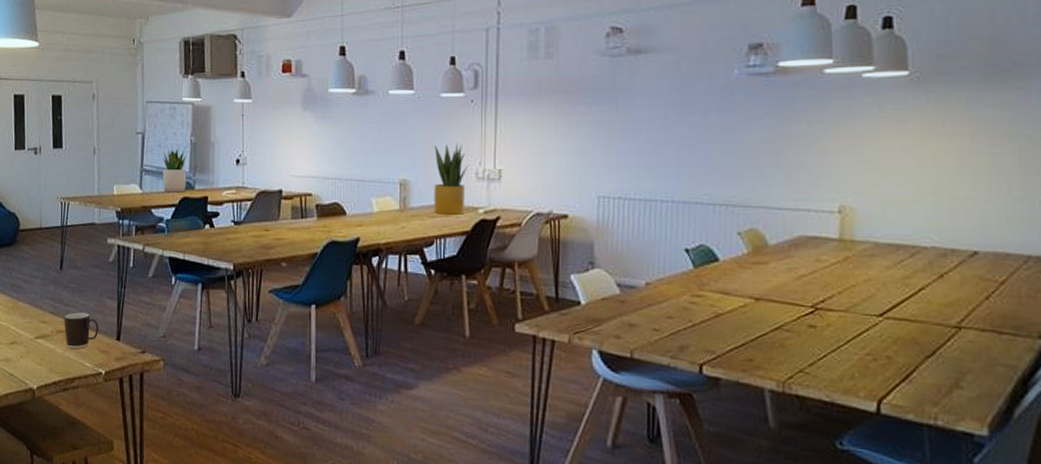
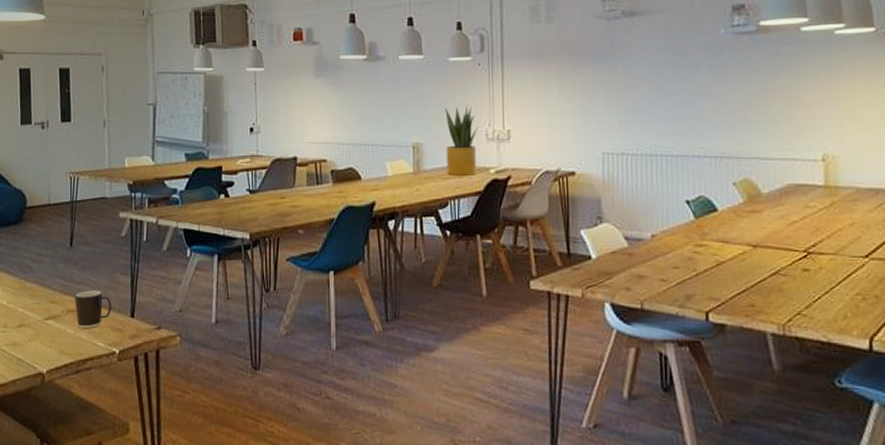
planter: present [162,147,187,193] -> none [175,117,200,163]

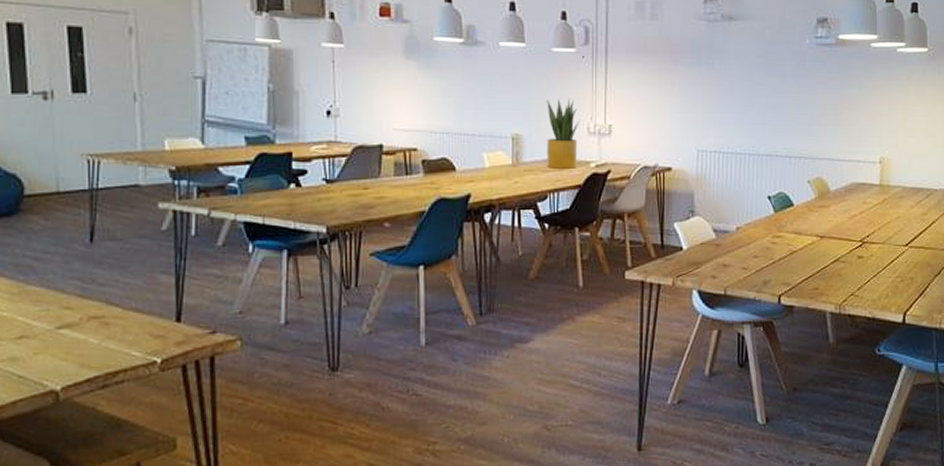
mug: present [73,290,111,328] -> none [97,292,150,337]

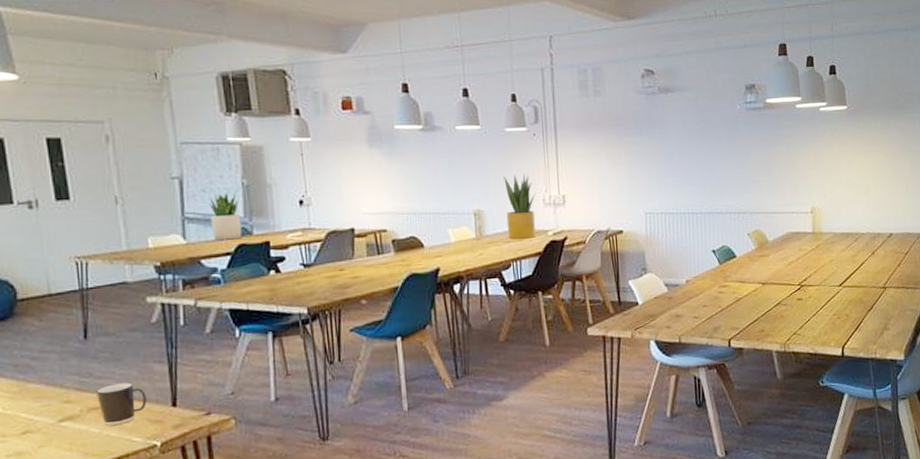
mug: none [97,292,150,337] -> present [95,382,147,426]
planter: none [232,96,264,148] -> present [209,191,242,241]

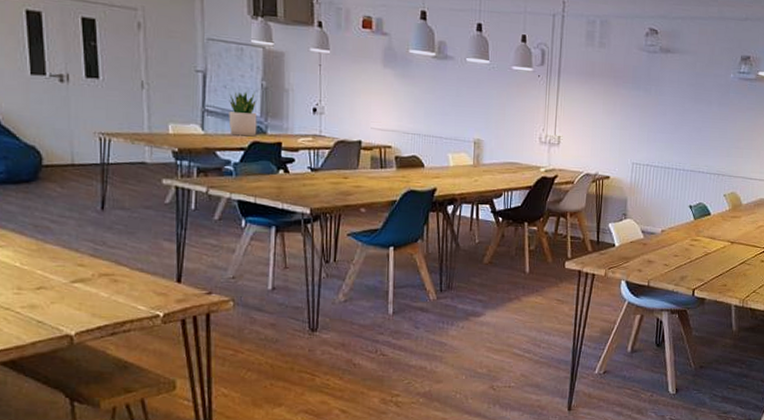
mug: present [95,382,147,426] -> none [107,255,154,292]
planter: present [504,173,536,239] -> none [503,110,534,172]

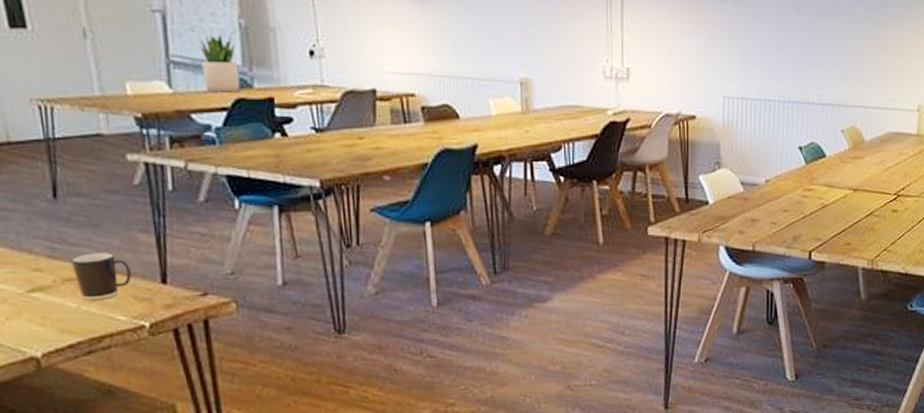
mug: none [107,255,154,292] -> present [69,253,131,300]

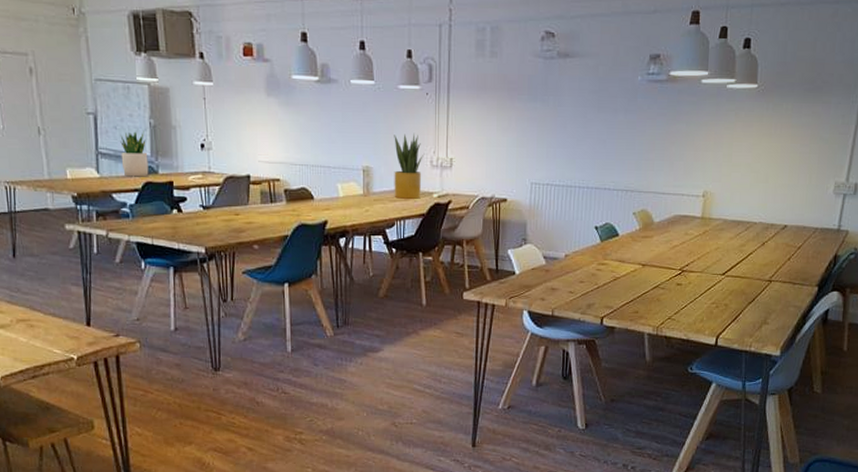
mug: present [69,253,131,300] -> none [22,300,65,336]
planter: none [557,37,596,117] -> present [394,132,425,199]

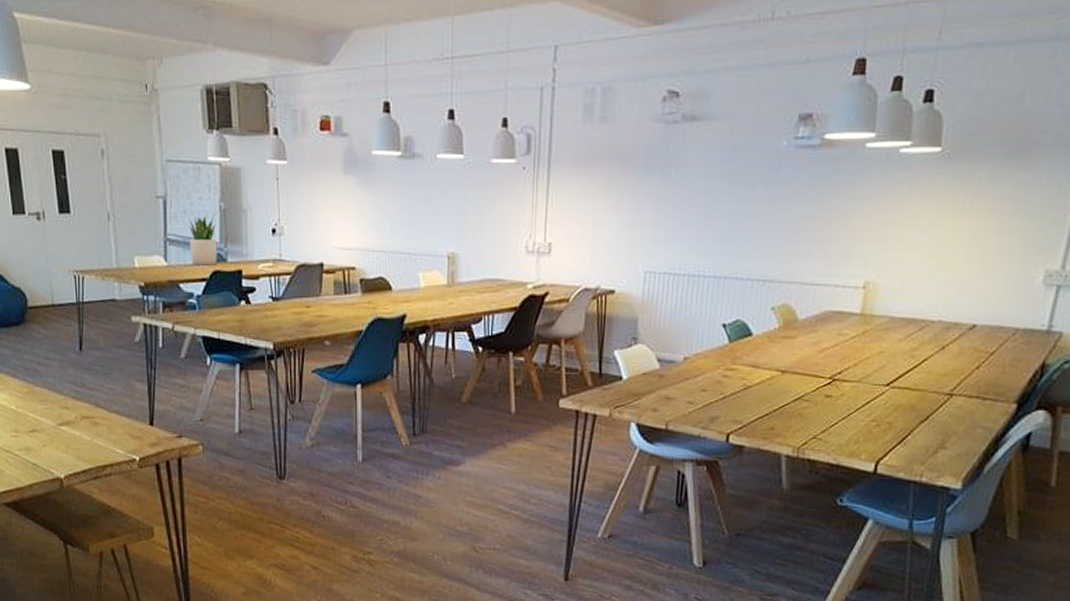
planter: present [394,132,425,199] -> none [482,213,519,290]

